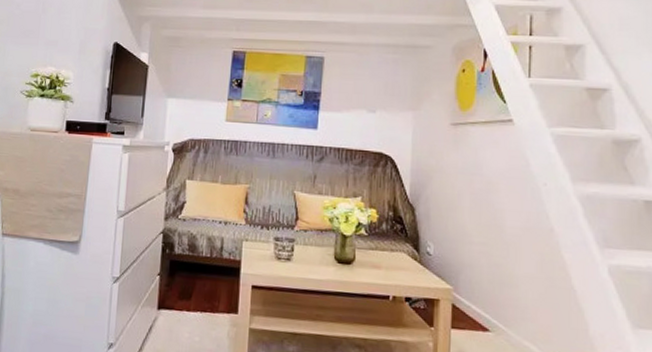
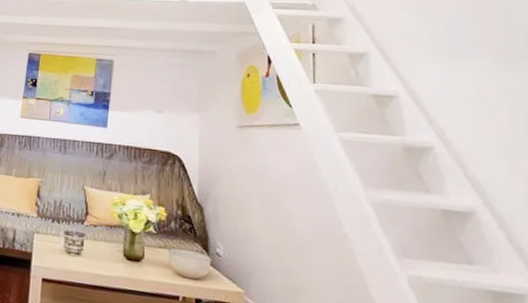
bowl: none [378,249,422,279] -> present [167,247,212,280]

